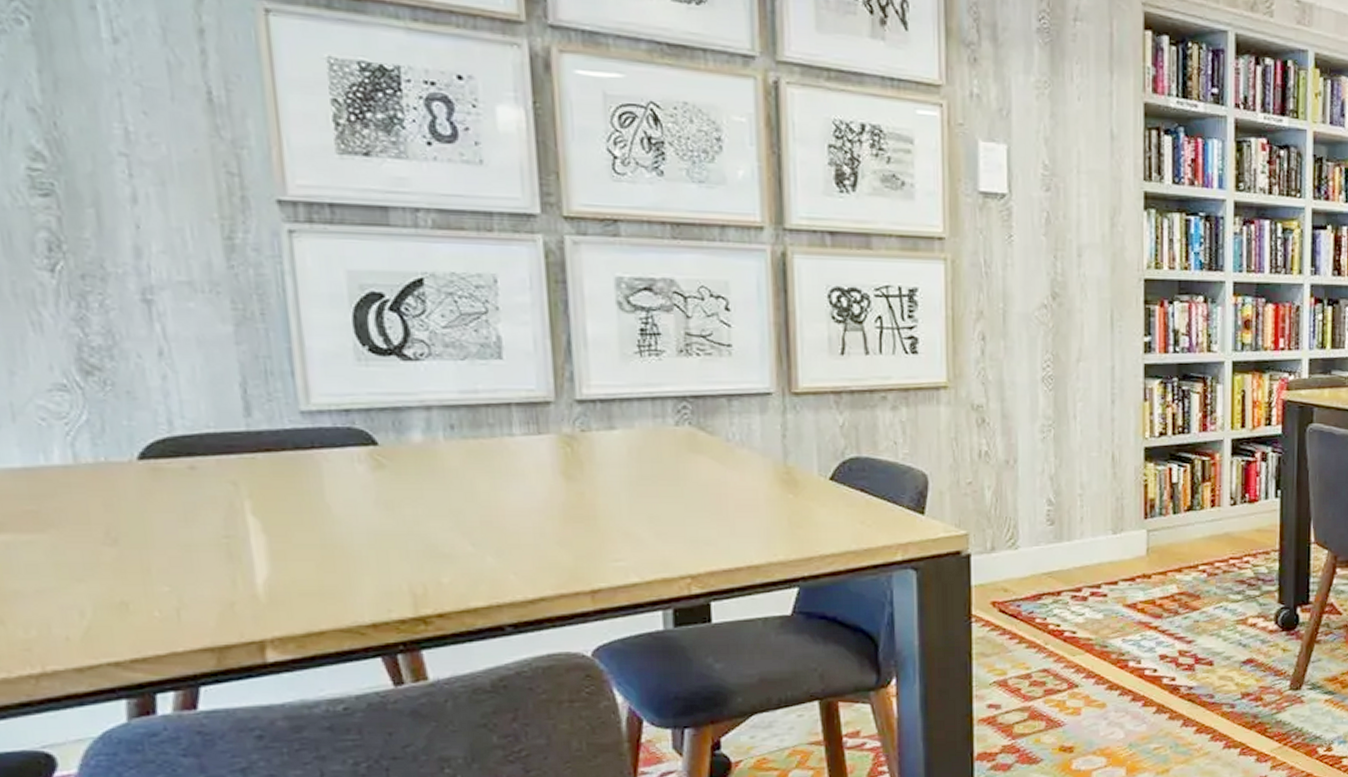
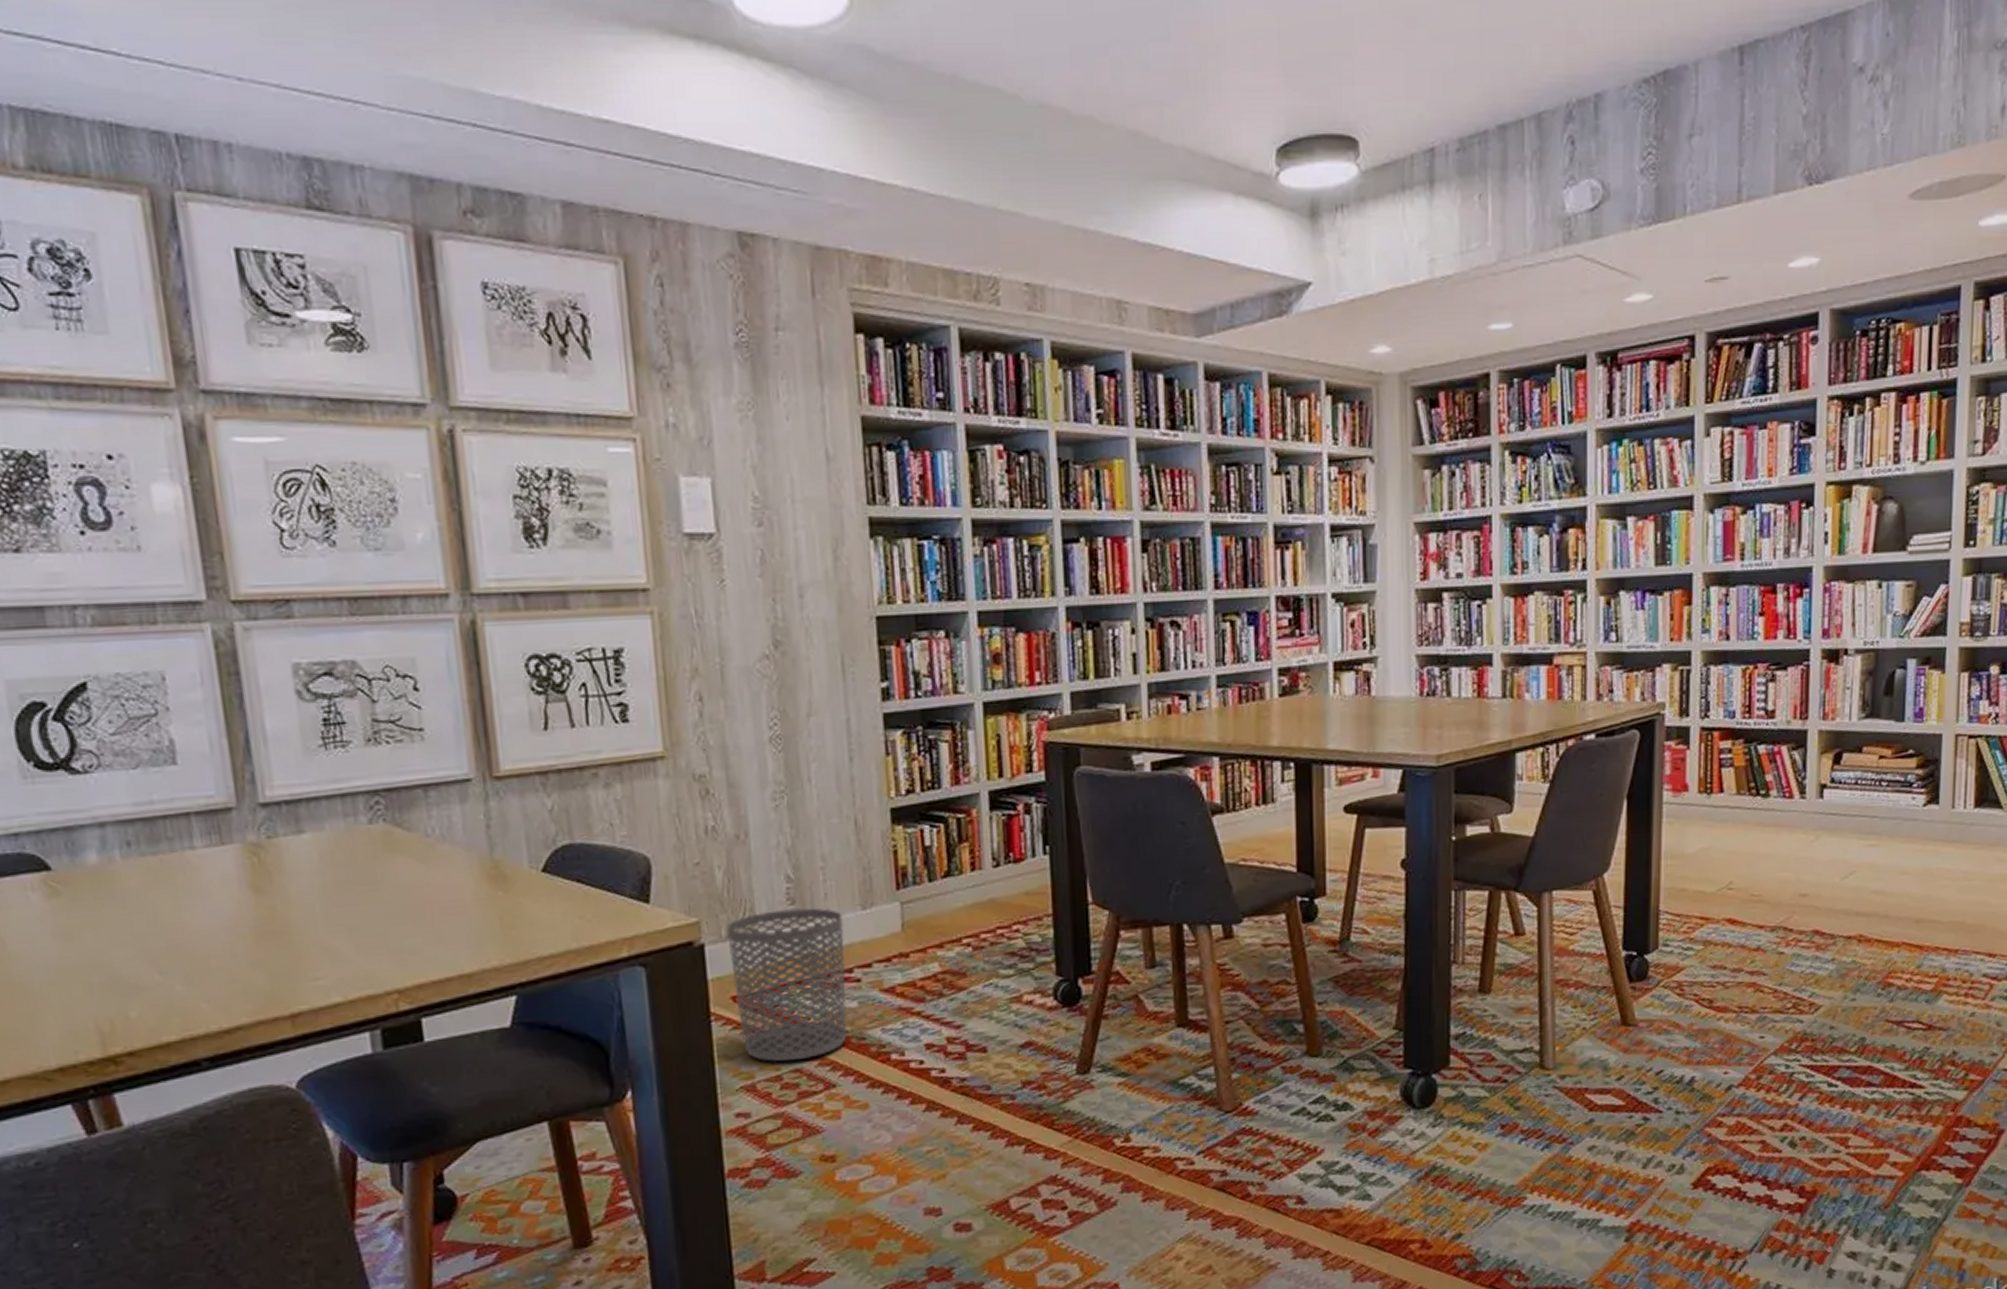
waste bin: none [993,529,1095,662] -> present [727,908,847,1062]

